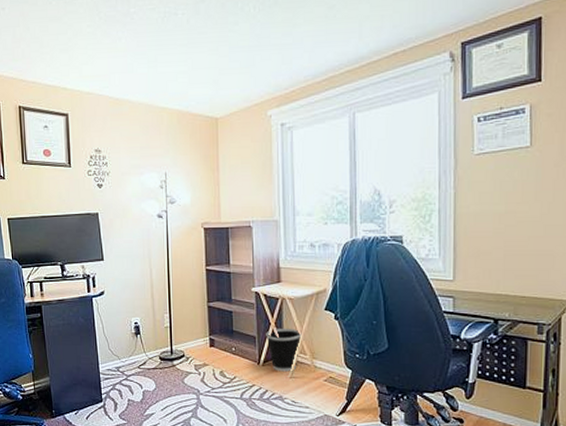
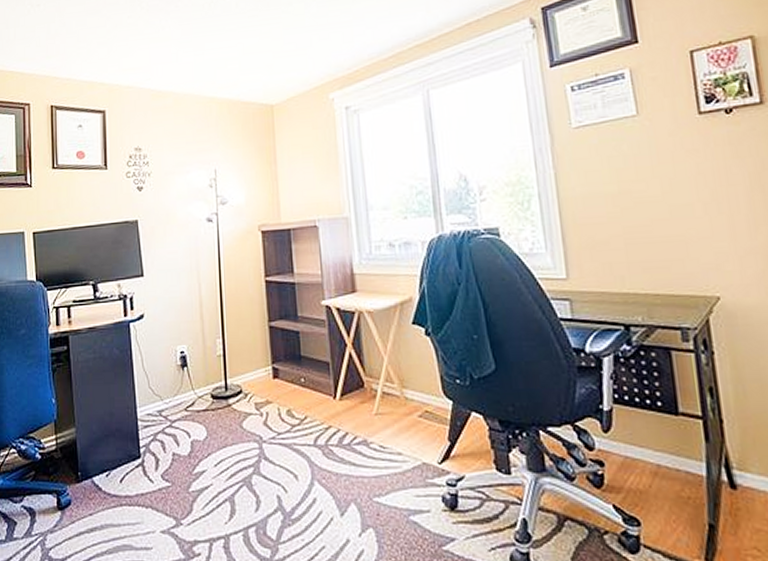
wastebasket: present [266,328,302,372] -> none [342,349,386,407]

